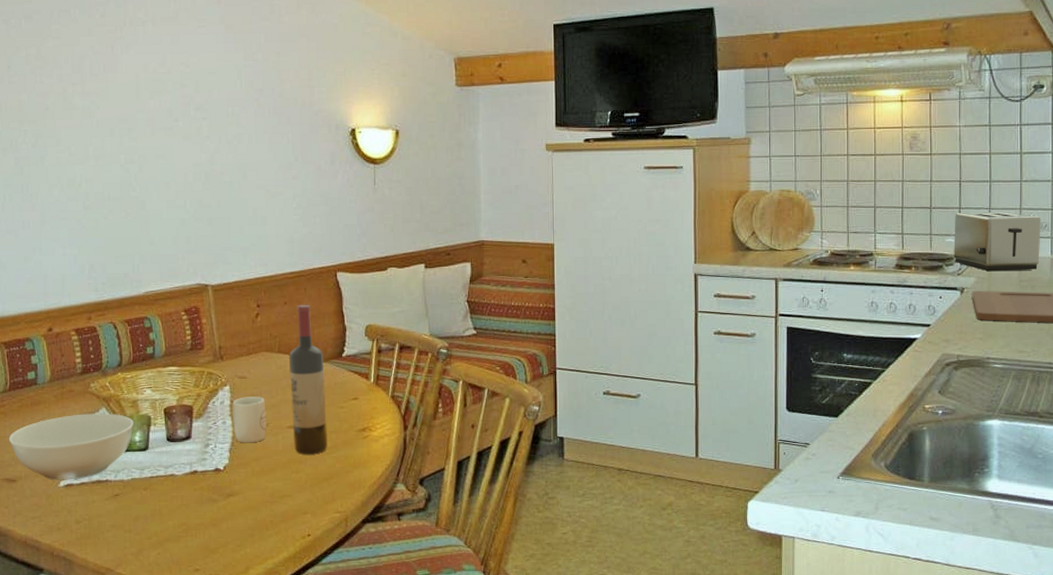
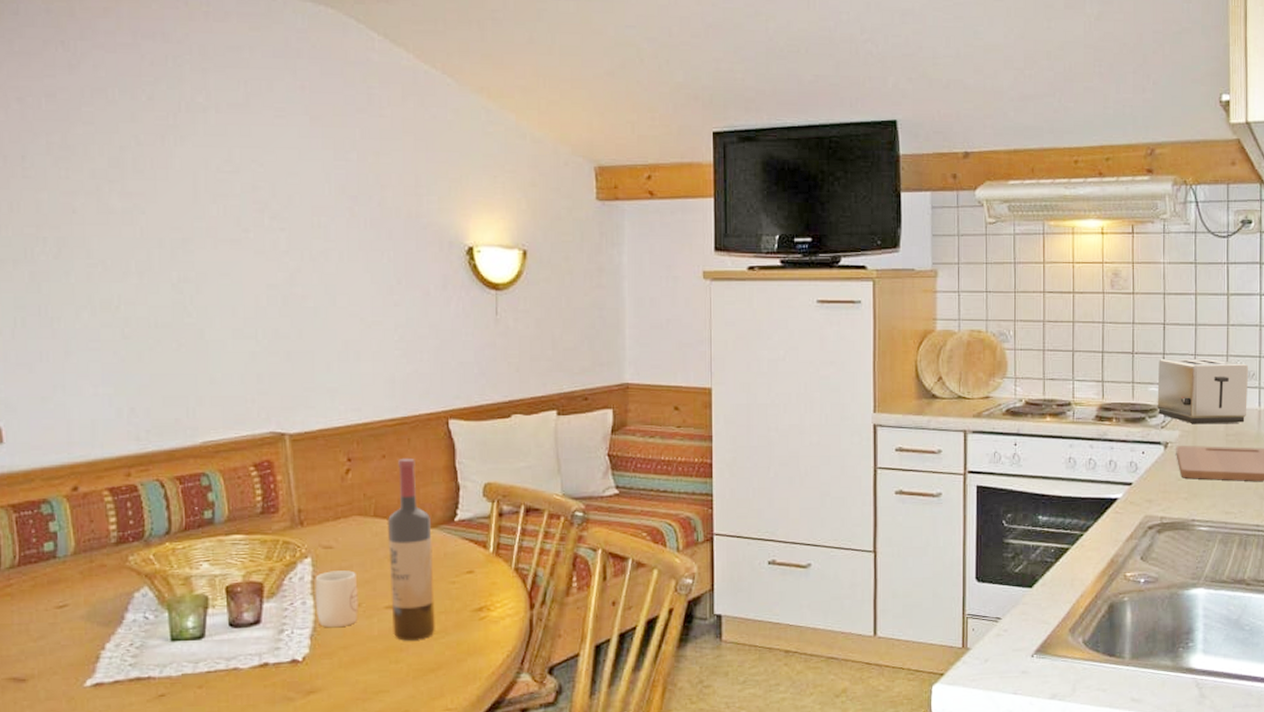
bowl: present [8,413,134,480] -> none [16,593,186,679]

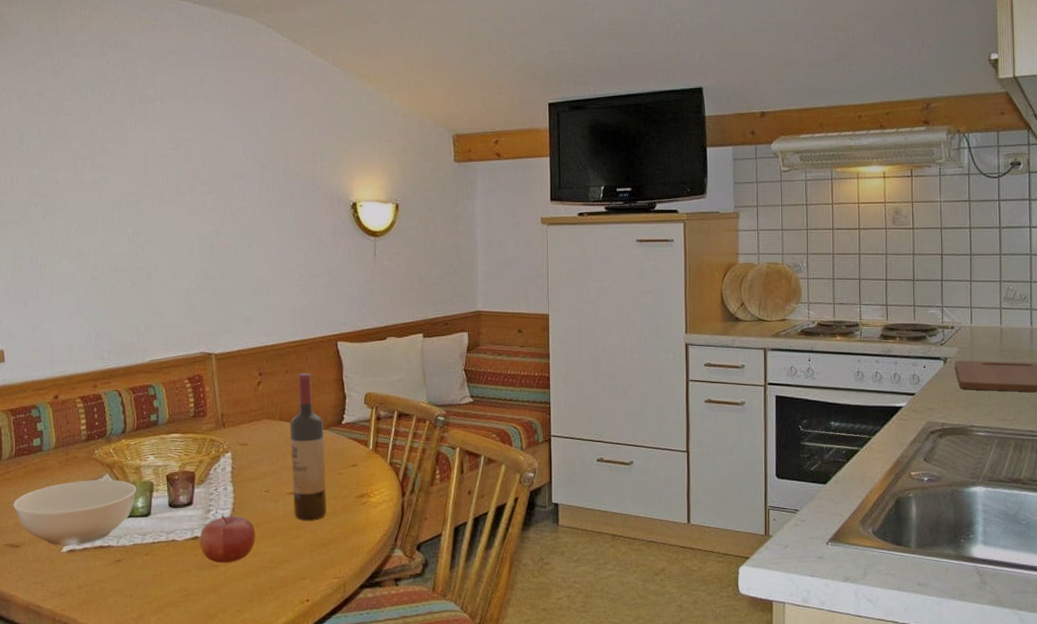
bowl: none [16,593,186,679] -> present [13,479,136,546]
fruit: none [269,636,344,696] -> present [199,515,256,563]
mug: present [315,570,359,628] -> none [234,463,267,509]
toaster: present [1157,358,1249,425] -> none [936,283,1021,342]

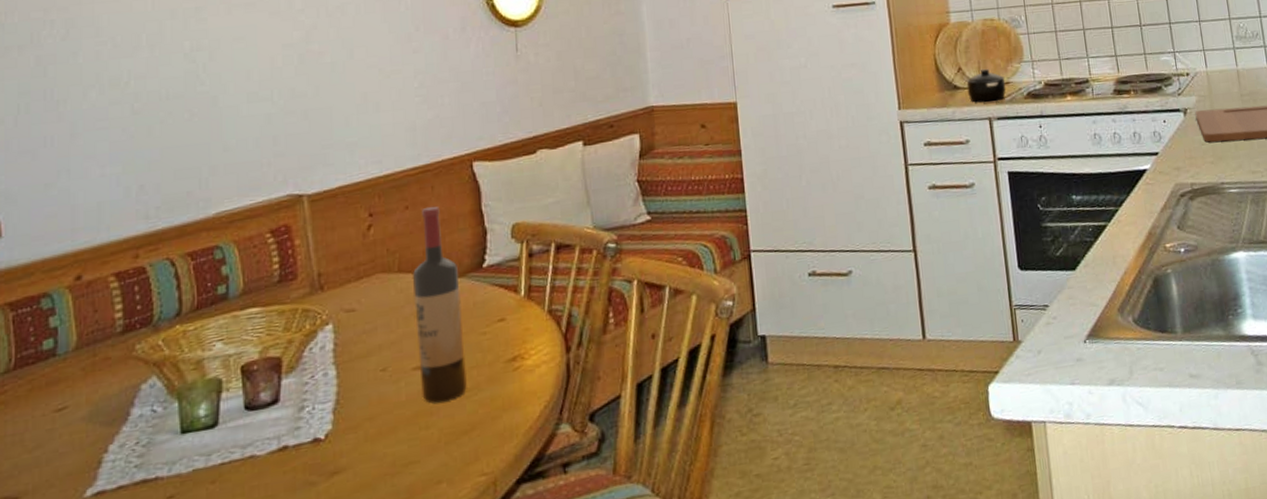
bowl: present [13,479,136,546] -> none [9,382,197,489]
fruit: present [199,515,256,563] -> none [289,409,370,479]
saucepan: none [747,305,782,334] -> present [966,68,1006,103]

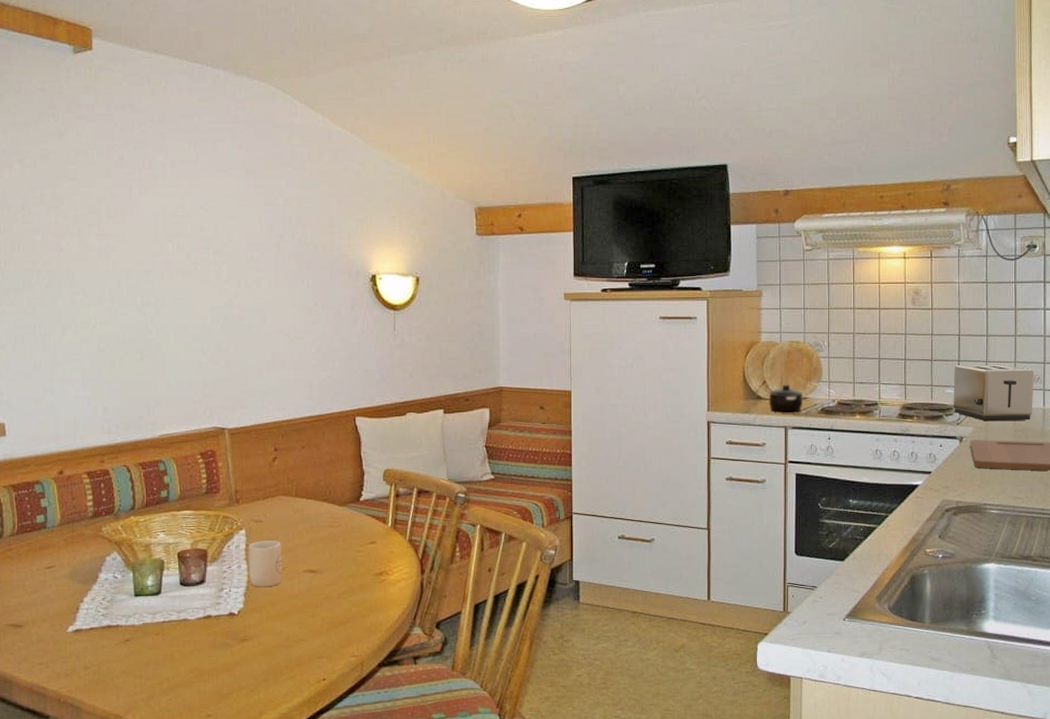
mug: none [337,333,385,399] -> present [248,540,283,588]
wine bottle: present [413,205,467,403] -> none [307,448,344,599]
toaster: none [1166,23,1257,89] -> present [953,364,1035,422]

